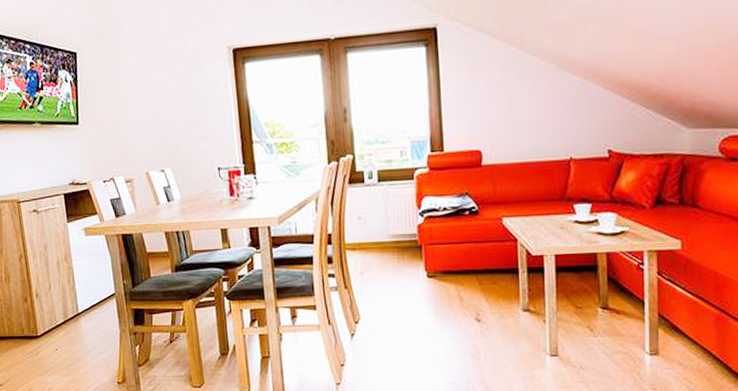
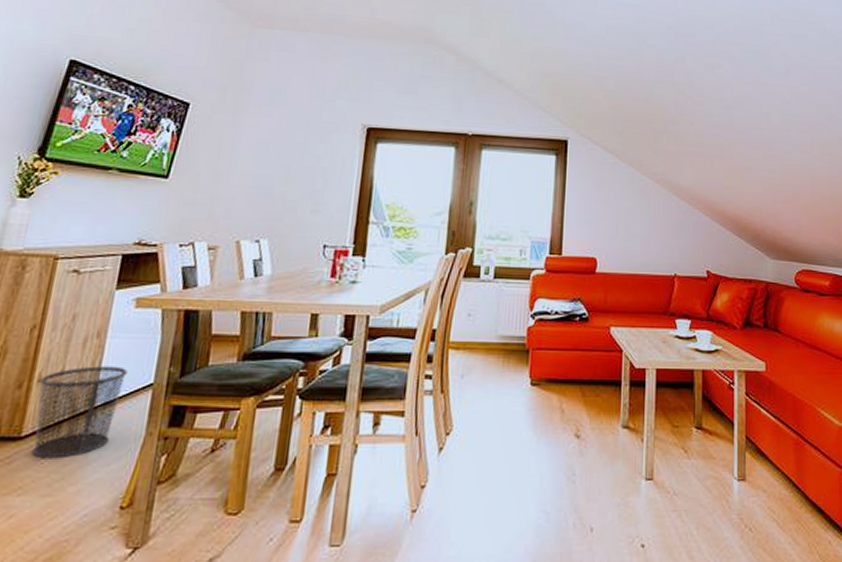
waste bin: none [37,282,97,351] -> present [31,366,127,459]

